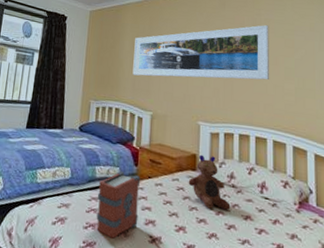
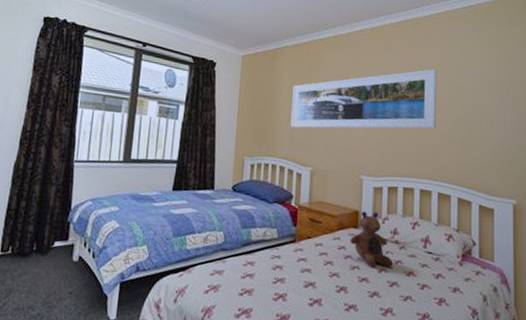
book: present [96,170,140,239] -> none [252,232,299,304]

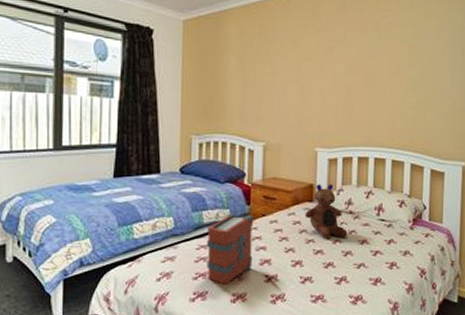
book: none [252,232,299,304] -> present [206,212,253,284]
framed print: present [290,69,437,129] -> none [240,29,394,101]

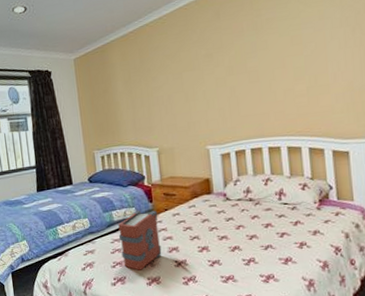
toy: present [305,184,348,239] -> none [204,176,250,225]

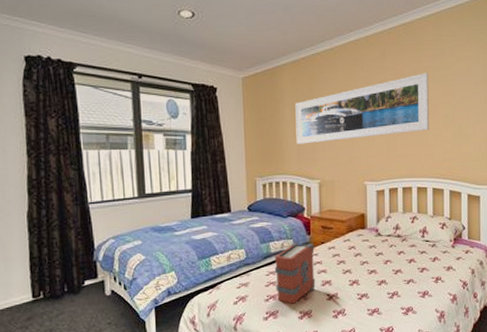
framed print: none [127,25,277,115] -> present [295,73,429,144]

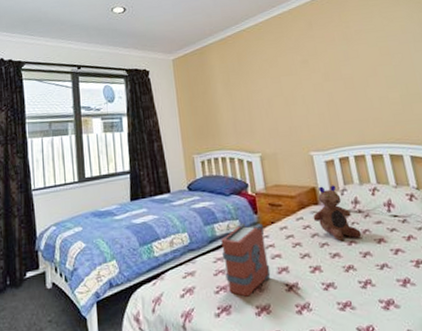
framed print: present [295,73,429,144] -> none [226,36,372,118]
toy: none [358,212,397,260] -> present [313,185,362,241]

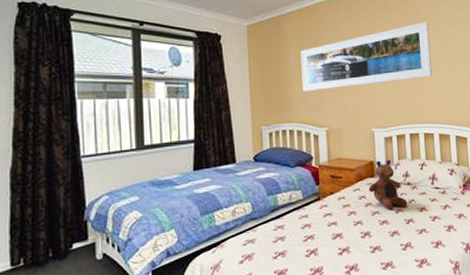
book: present [221,222,271,297] -> none [282,193,326,261]
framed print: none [226,36,372,118] -> present [300,22,432,92]

